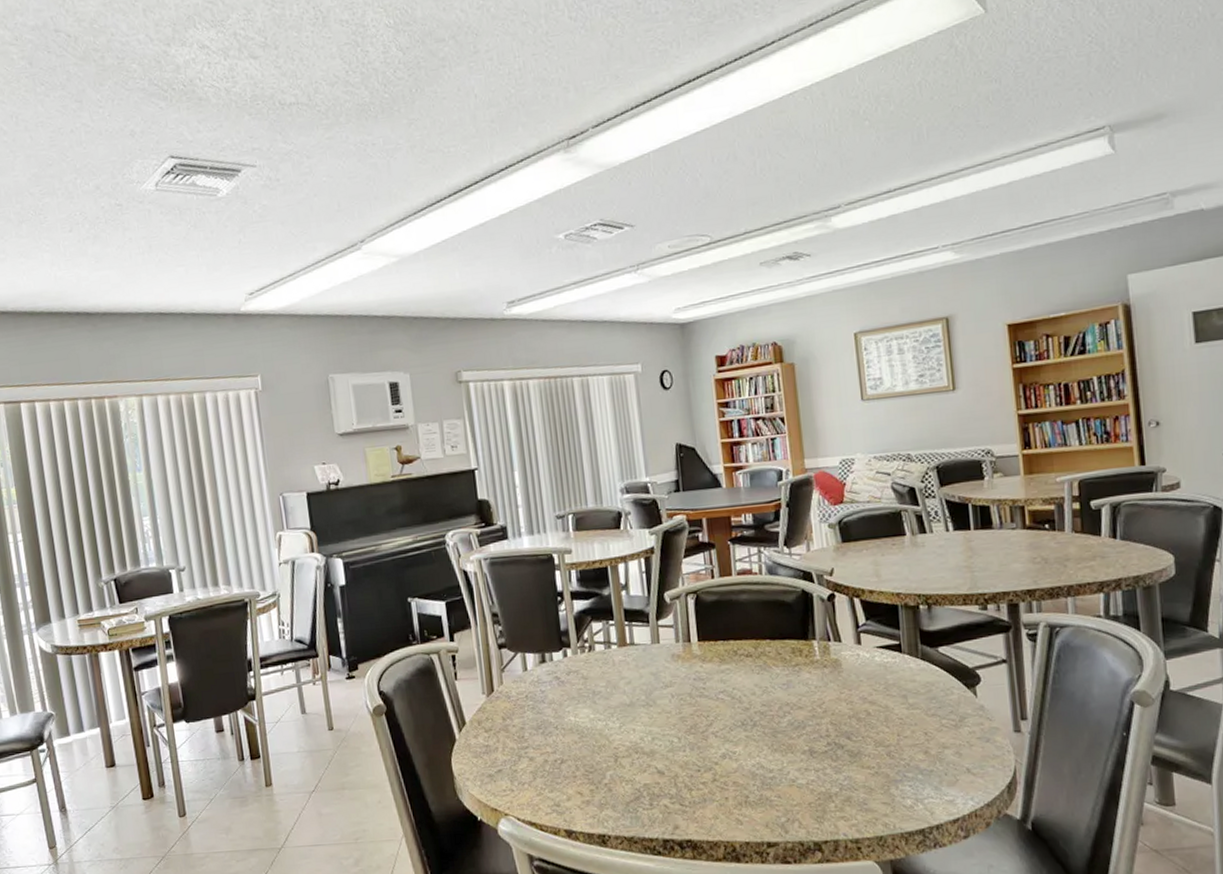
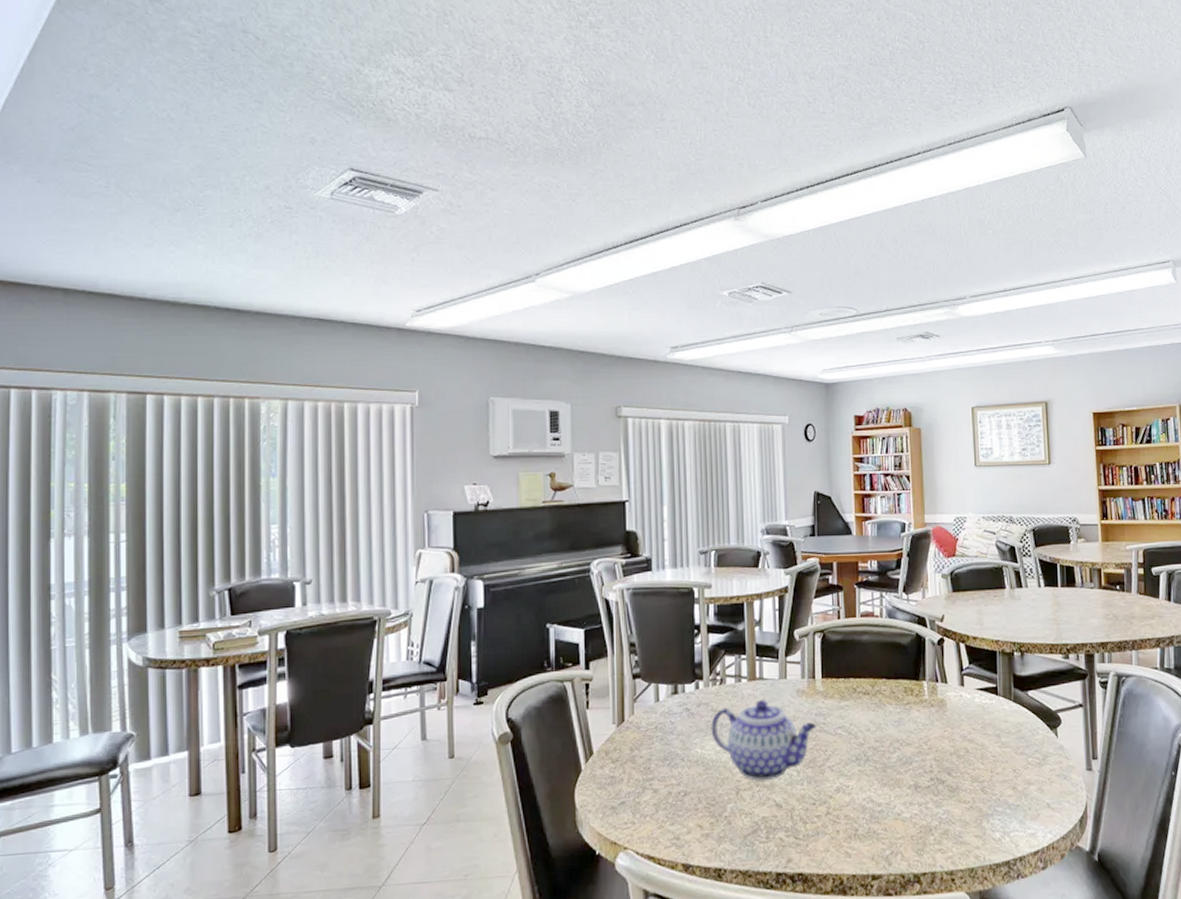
teapot: none [583,665,696,749] -> present [711,699,817,781]

